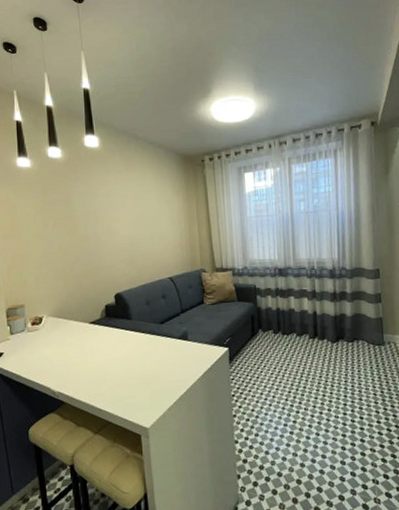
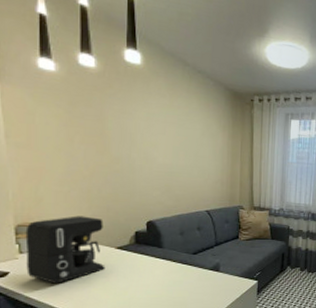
coffee maker: none [14,294,82,362] -> present [25,216,105,284]

